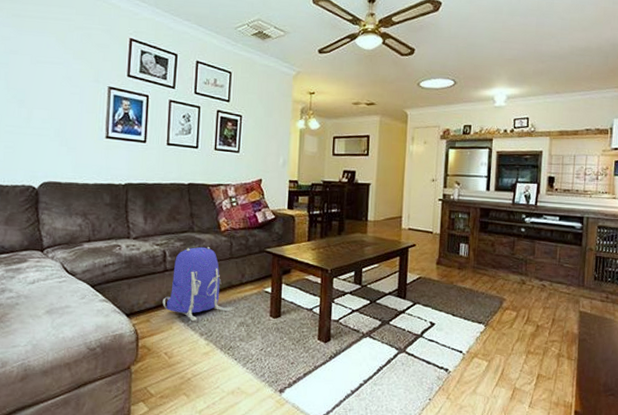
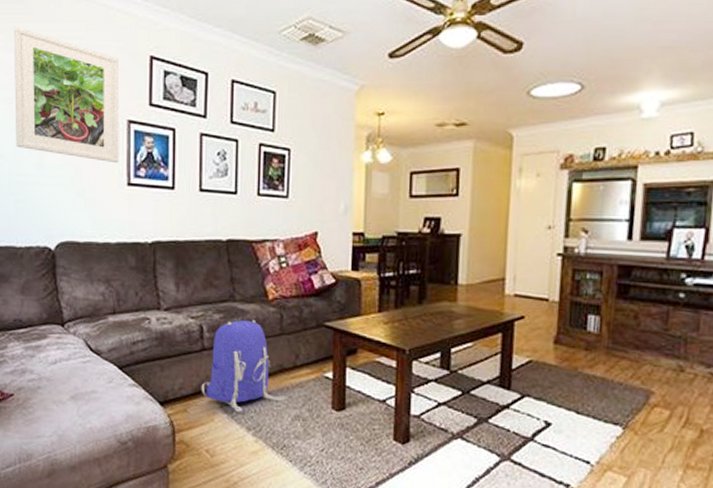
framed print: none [8,7,103,121] -> present [14,26,119,164]

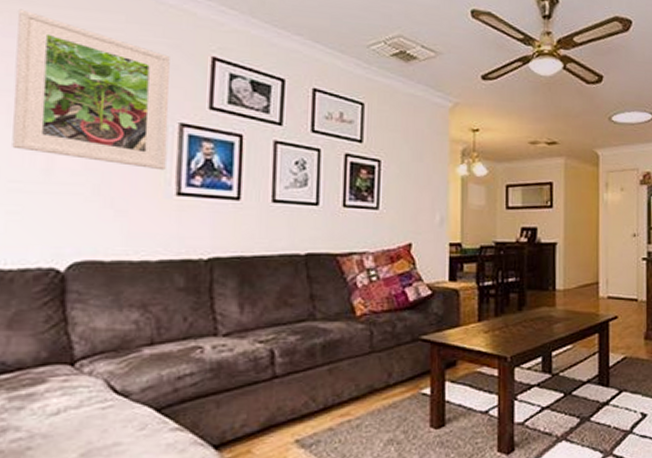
backpack: present [201,319,286,413] -> none [270,338,377,446]

